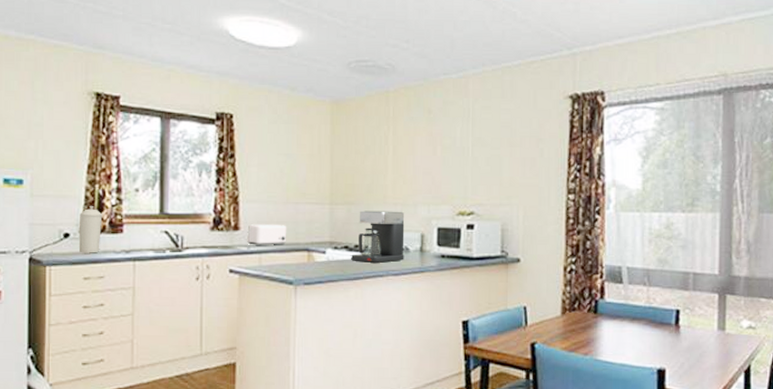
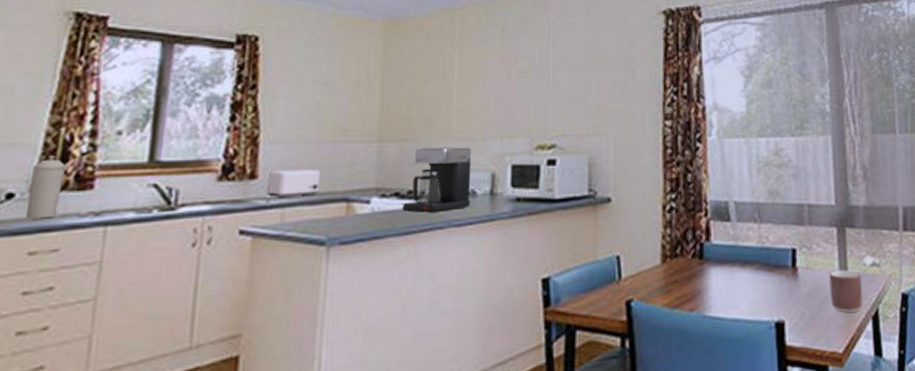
mug: none [708,330,738,365] -> present [829,270,864,312]

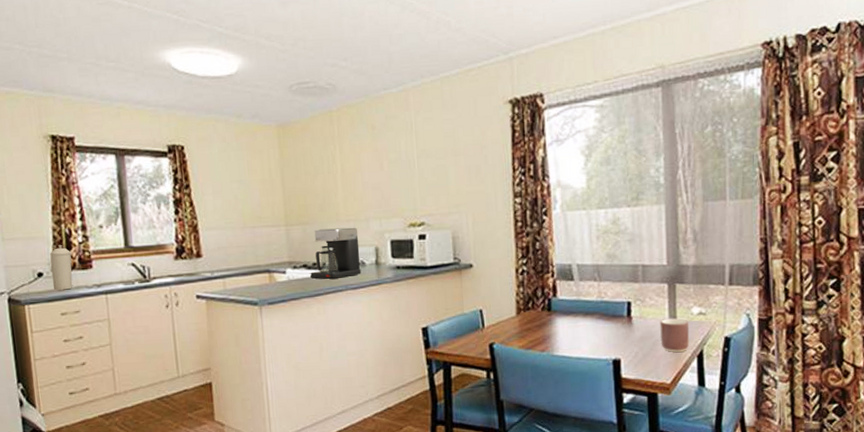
toaster: present [268,170,321,198] -> none [210,249,247,271]

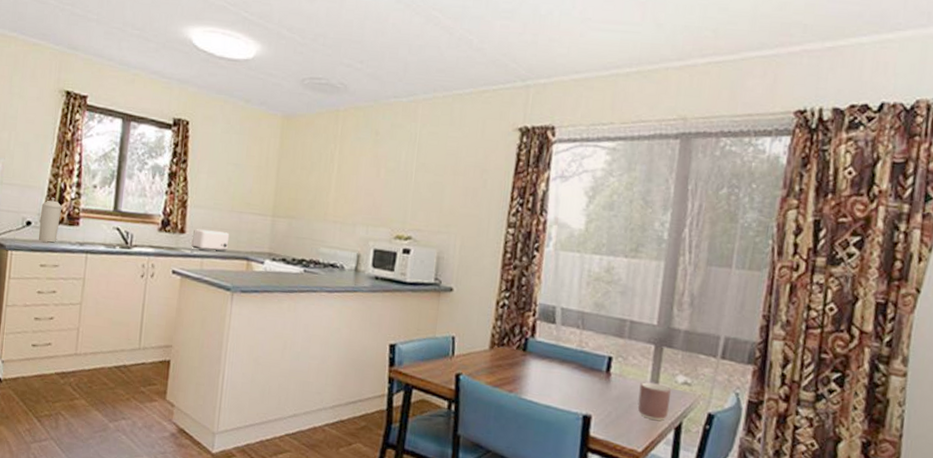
toaster: none [210,249,247,271] -> present [192,229,230,251]
coffee maker: present [310,227,361,280] -> none [287,225,344,279]

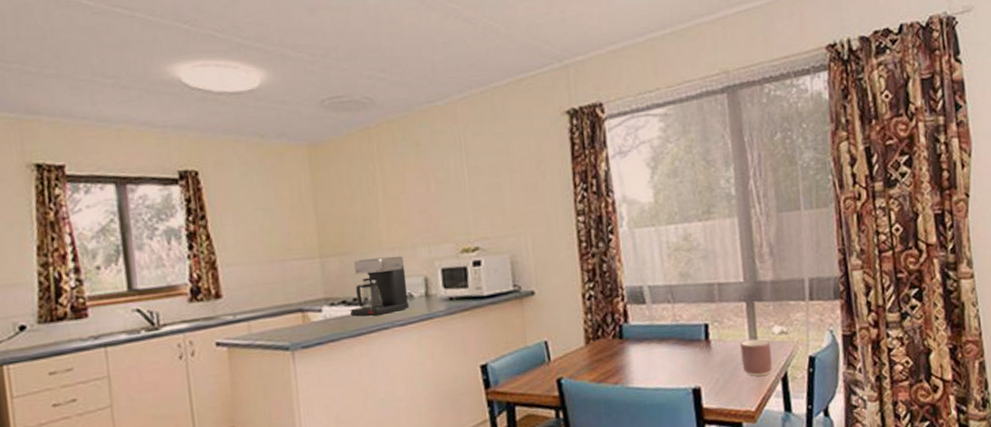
canister: present [39,198,62,243] -> none [35,292,63,346]
toaster: present [192,229,230,251] -> none [231,286,276,313]
coffee maker: none [287,225,344,279] -> present [350,255,409,316]

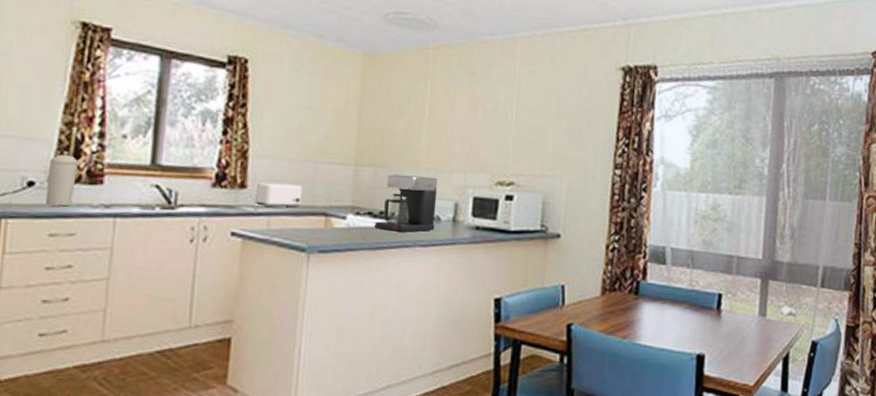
canister: none [35,292,63,346] -> present [46,151,79,207]
toaster: none [231,286,276,313] -> present [256,183,303,208]
mug: present [740,339,773,376] -> none [748,316,778,352]

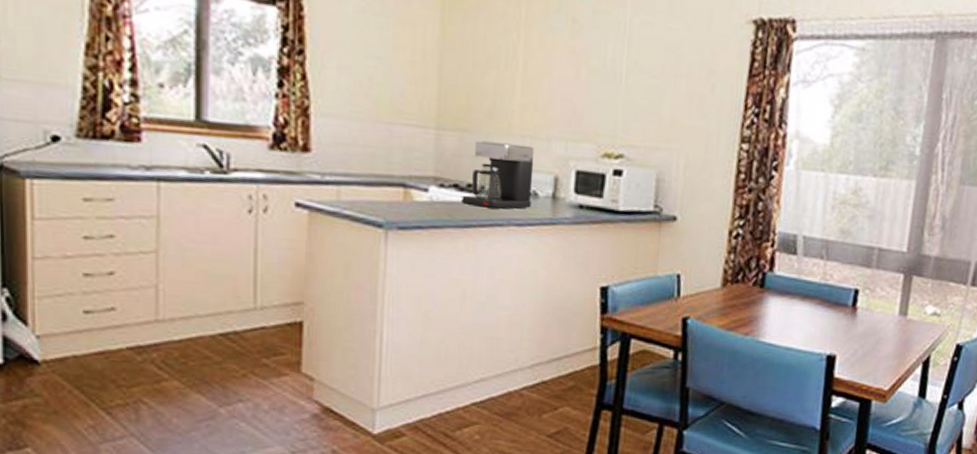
canister: present [46,151,79,207] -> none [75,101,110,167]
toaster: present [256,183,303,208] -> none [322,146,377,176]

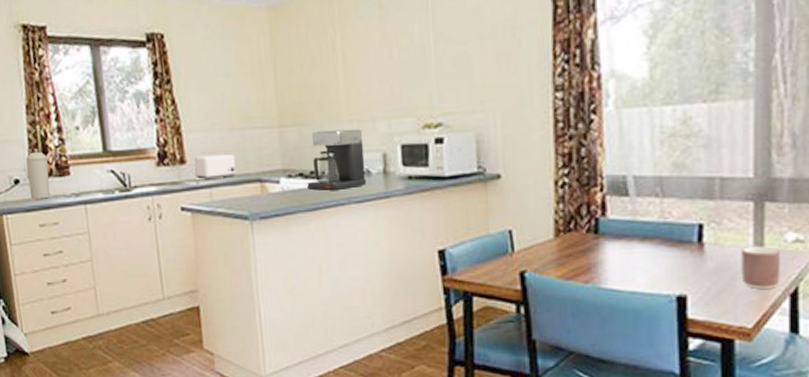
canister: none [75,101,110,167] -> present [26,149,50,199]
toaster: none [322,146,377,176] -> present [195,154,236,180]
mug: none [884,315,921,355] -> present [741,246,781,289]

